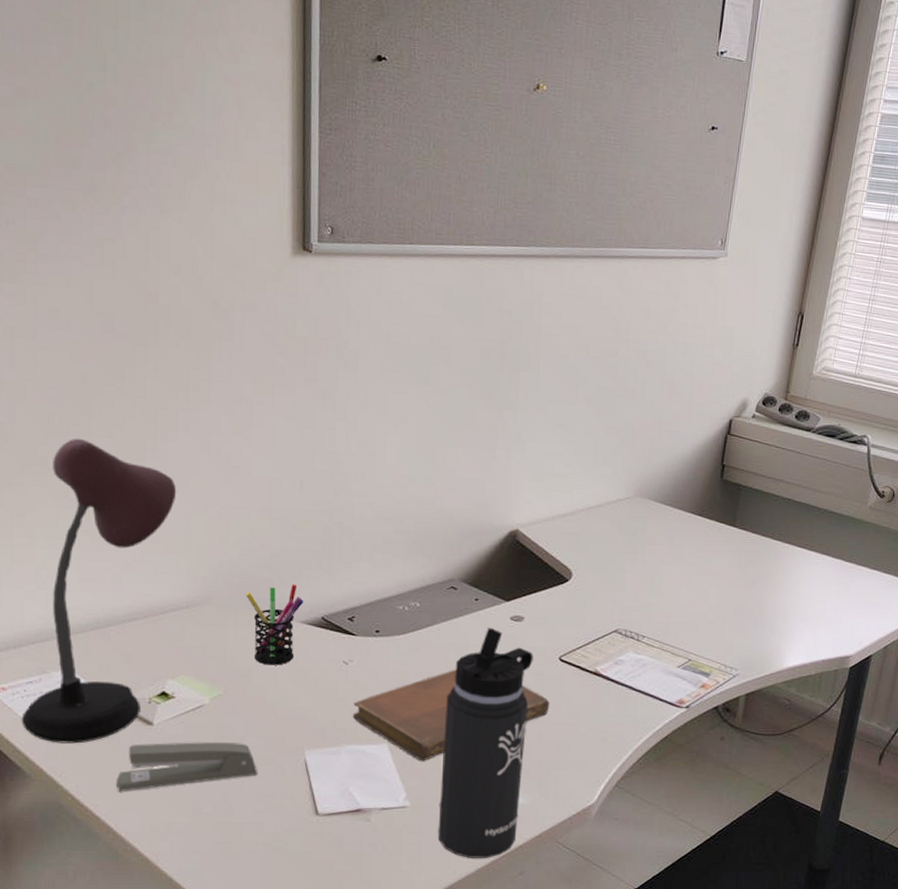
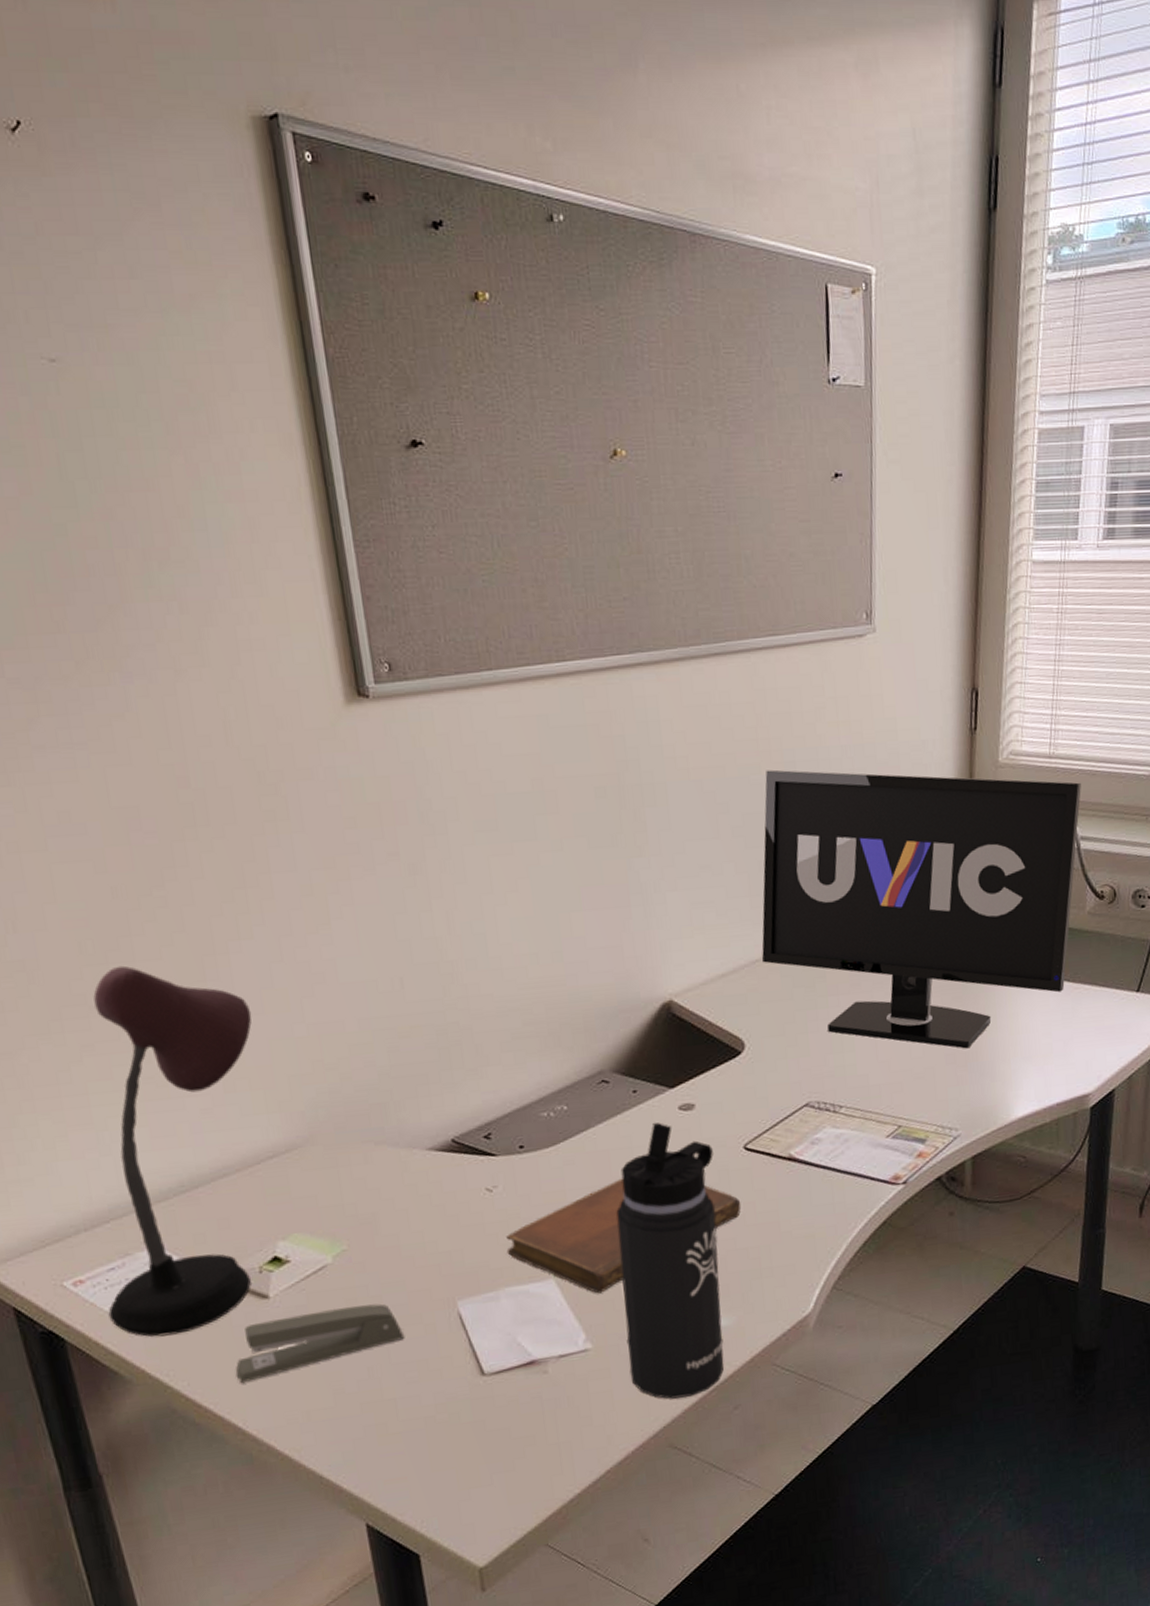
pen holder: present [245,584,304,665] -> none [354,1105,427,1207]
monitor: none [596,355,878,604] -> present [761,769,1081,1049]

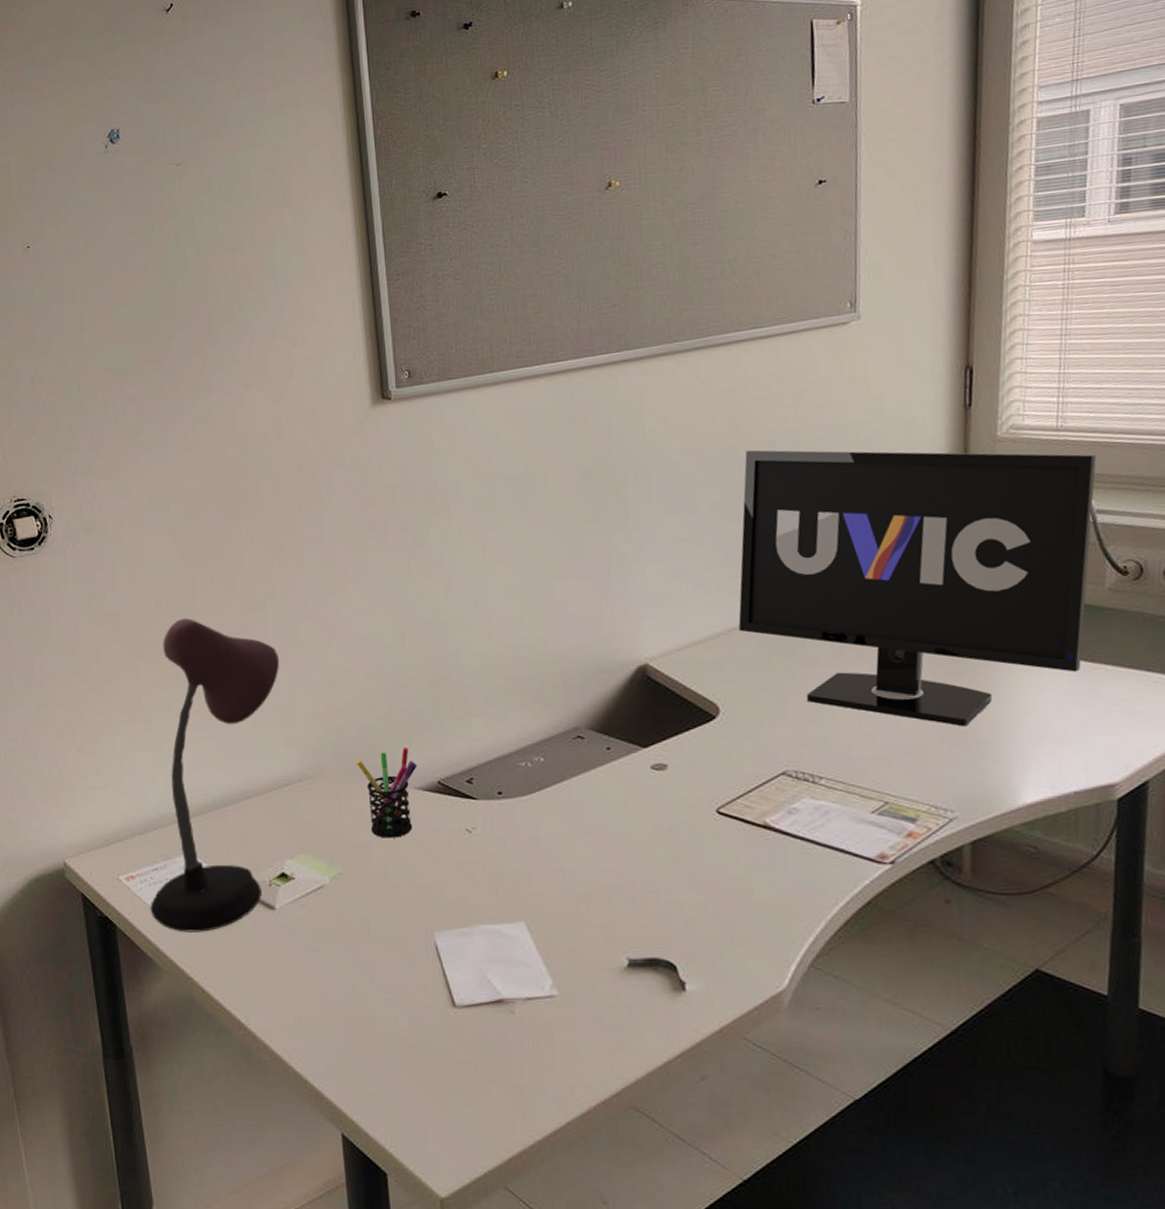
stapler: present [235,1303,405,1383] -> none [243,926,387,983]
pen holder: none [354,1105,427,1207] -> present [355,747,417,838]
notebook: present [506,1178,742,1294] -> none [481,831,713,942]
thermos bottle: present [616,1123,724,1399] -> none [586,780,691,1059]

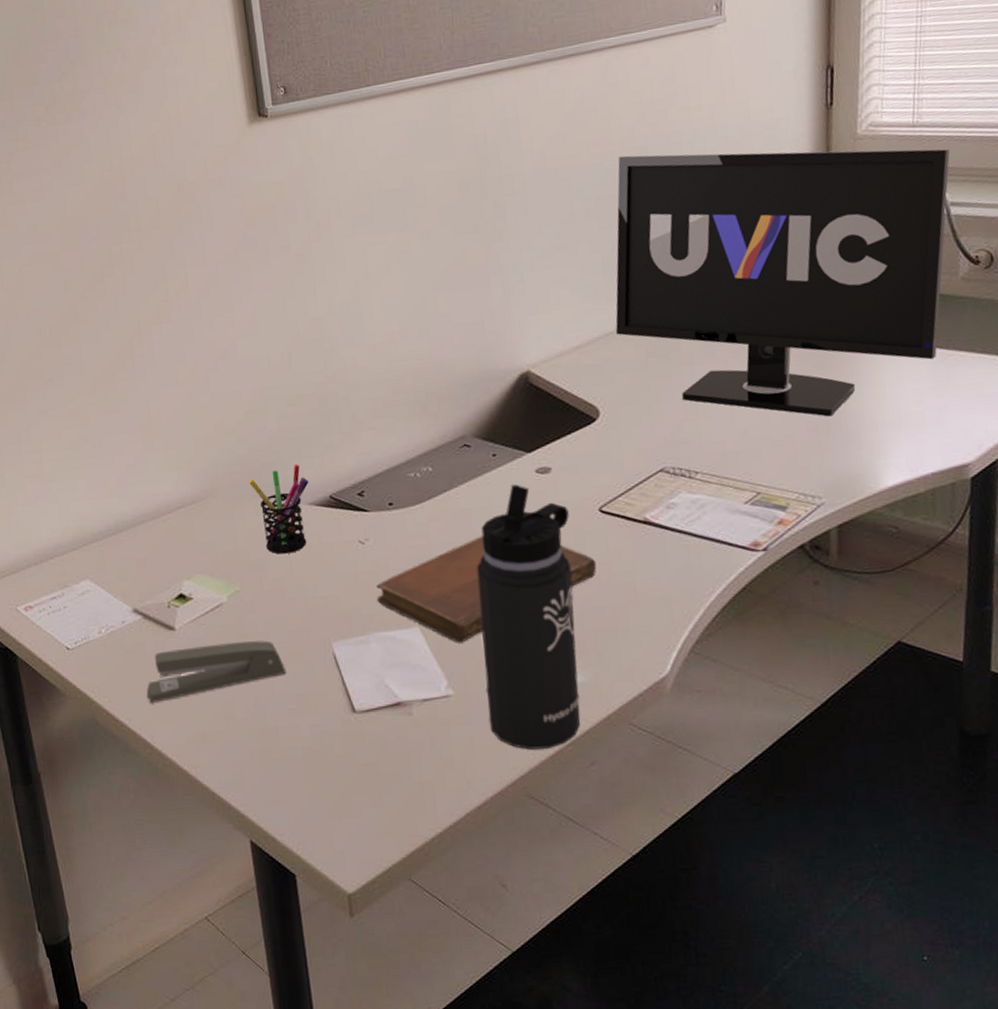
desk lamp: present [150,617,280,932] -> none [48,346,168,658]
stapler: none [243,926,387,983] -> present [146,640,287,703]
notebook: none [481,831,713,942] -> present [376,536,597,643]
thermos bottle: none [586,780,691,1059] -> present [476,485,581,750]

